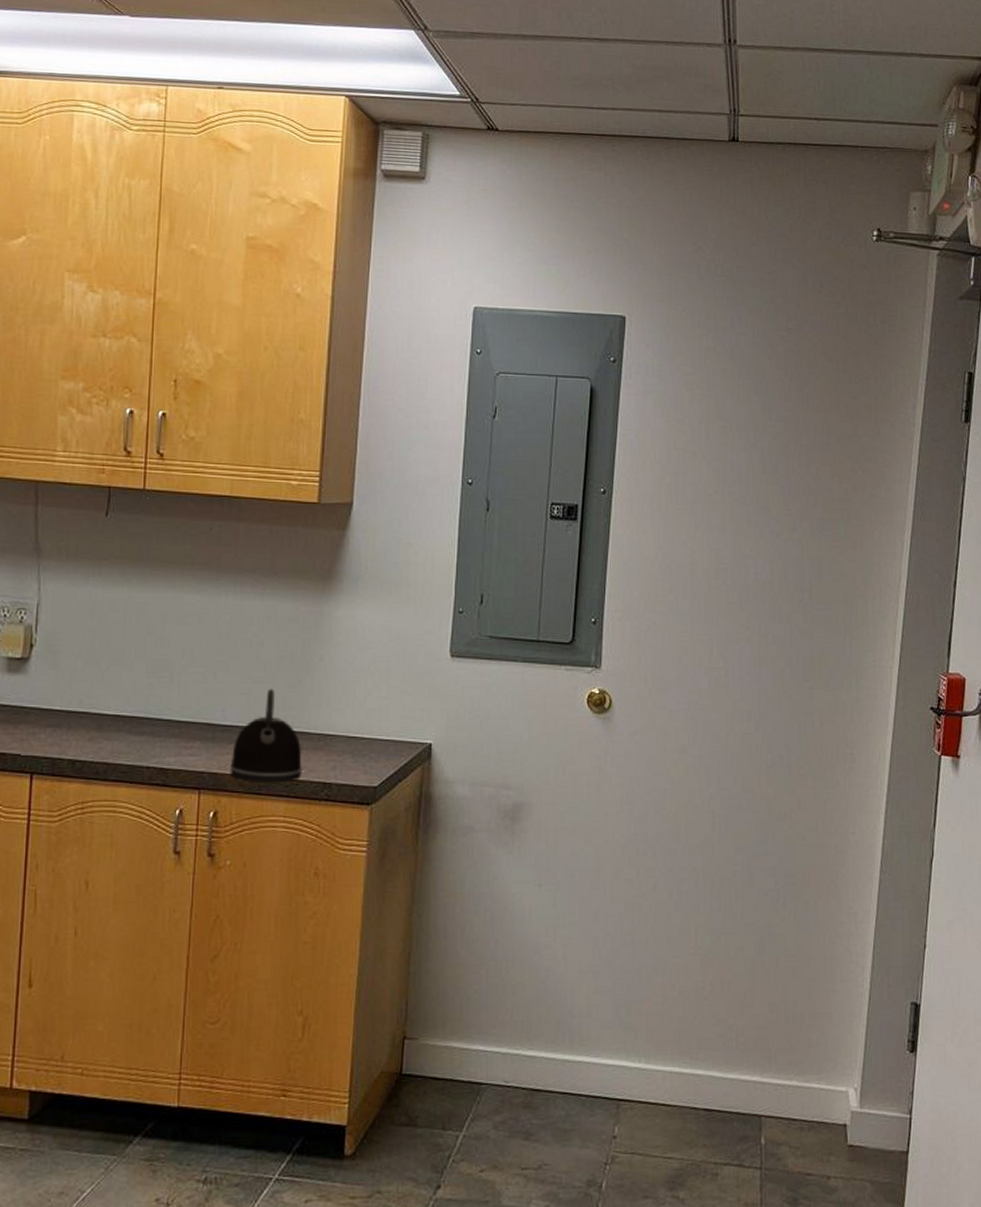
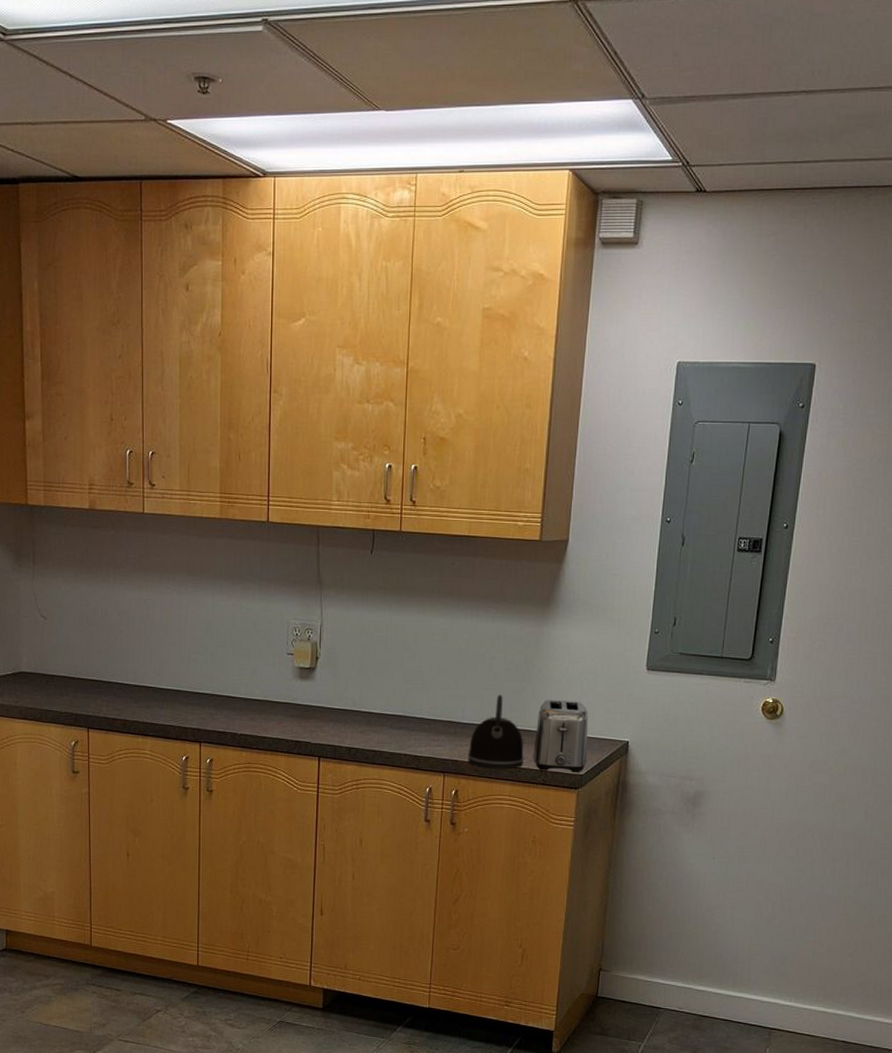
toaster: none [313,693,382,785] -> present [533,699,589,774]

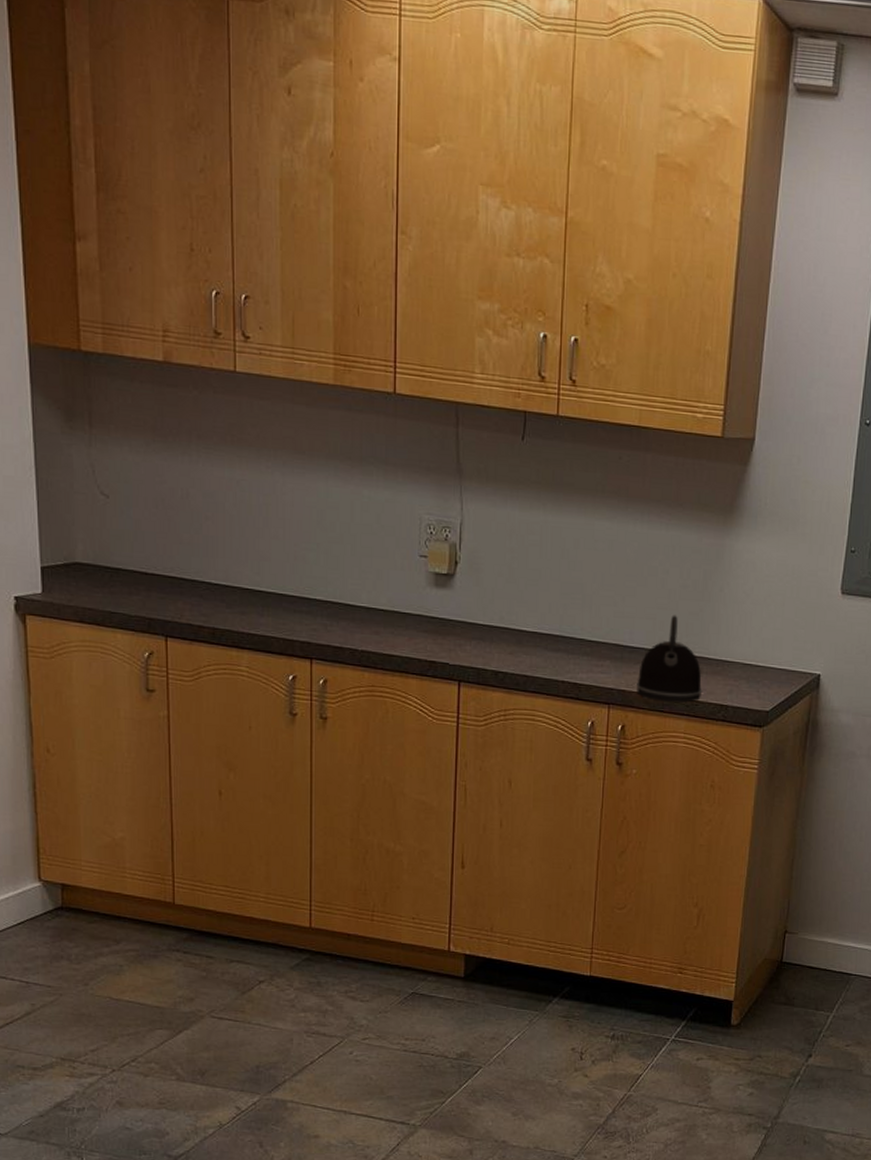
toaster: present [533,699,589,774] -> none [712,622,776,710]

